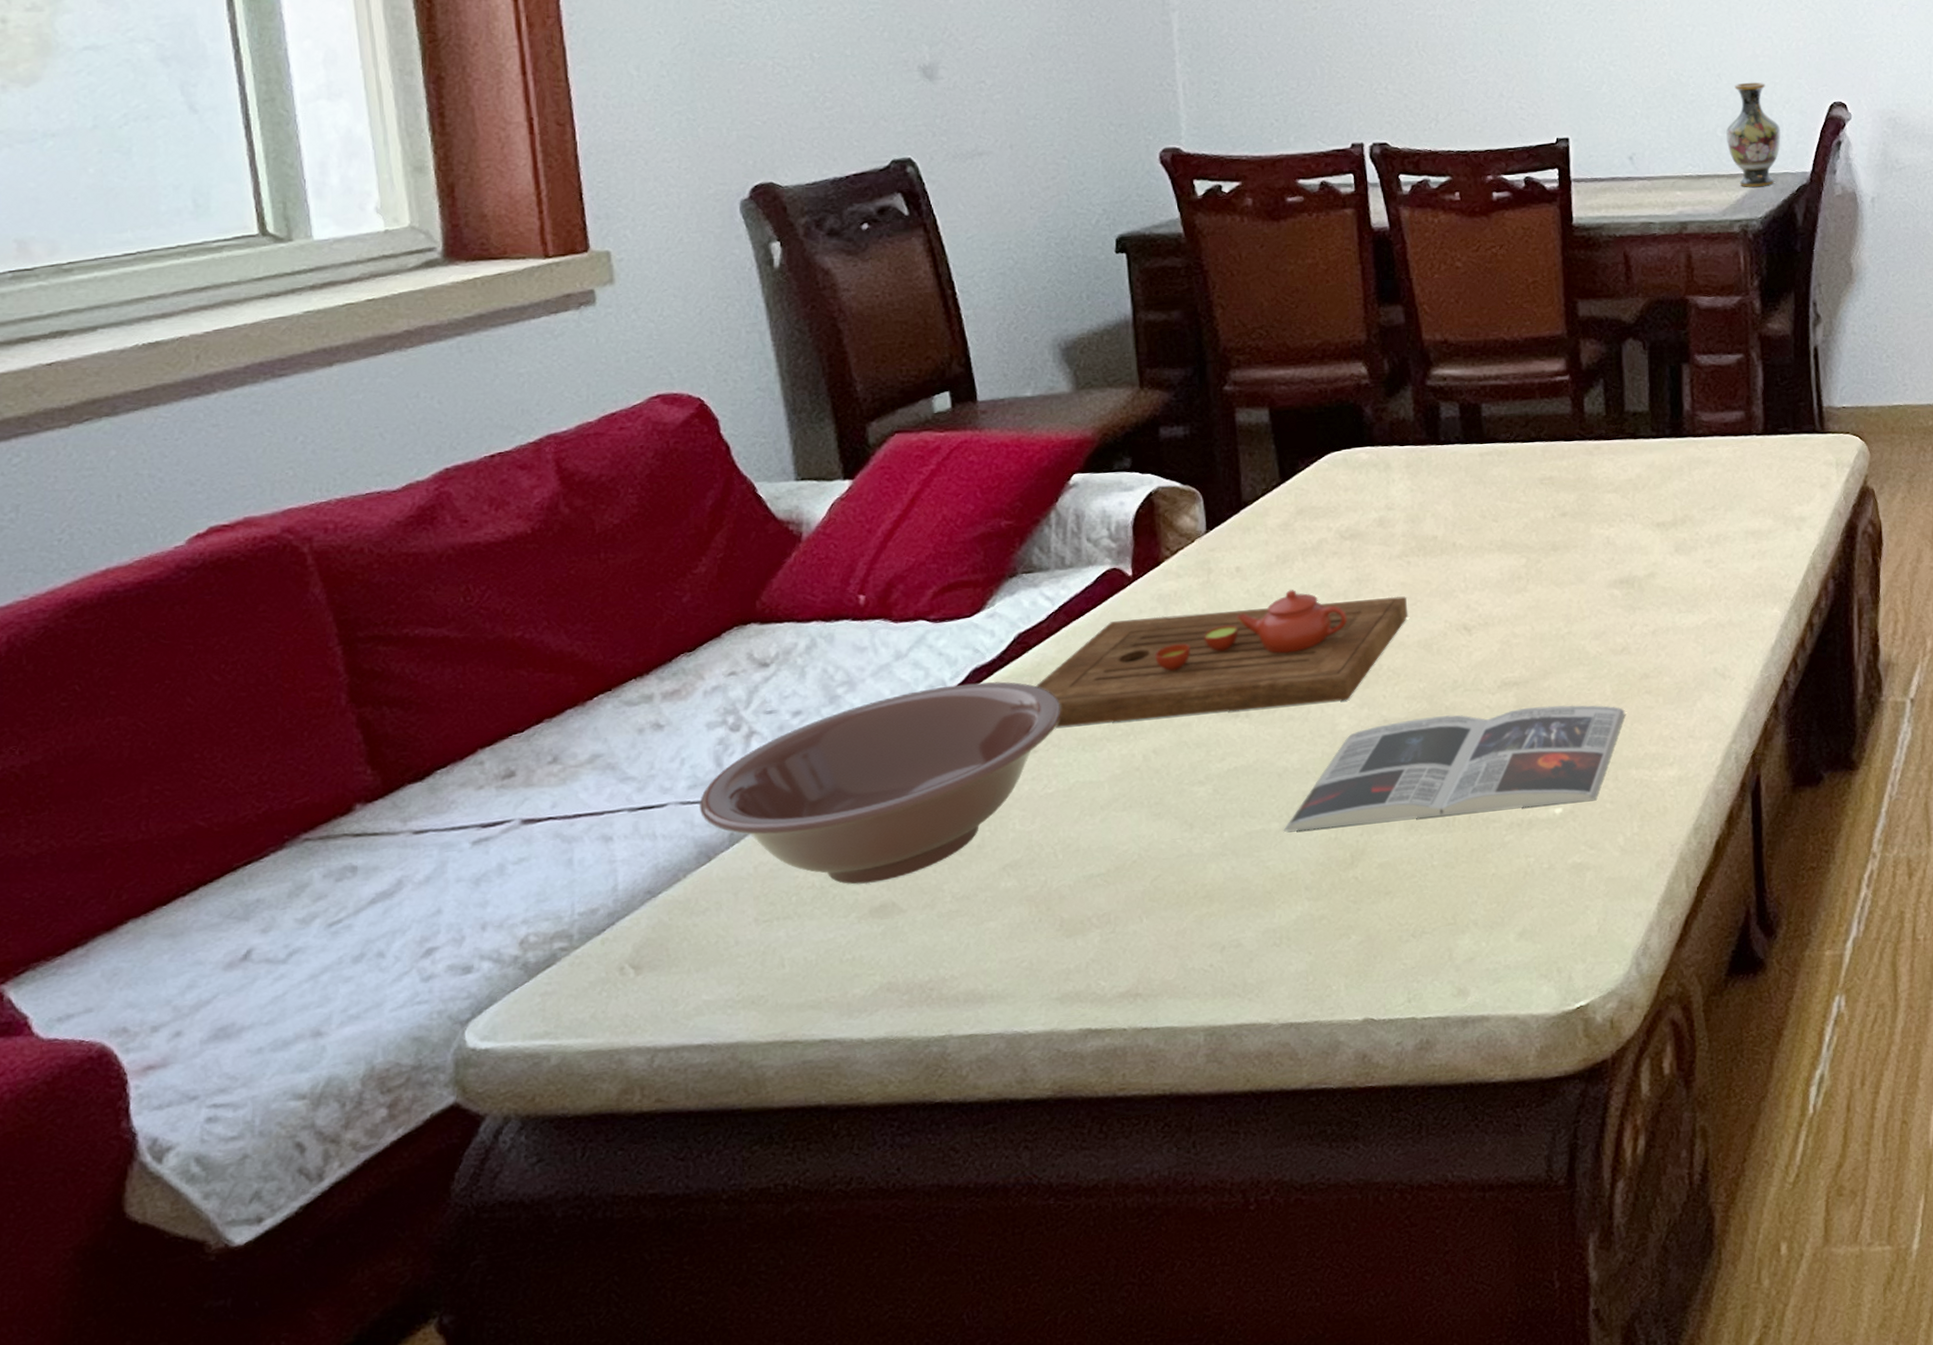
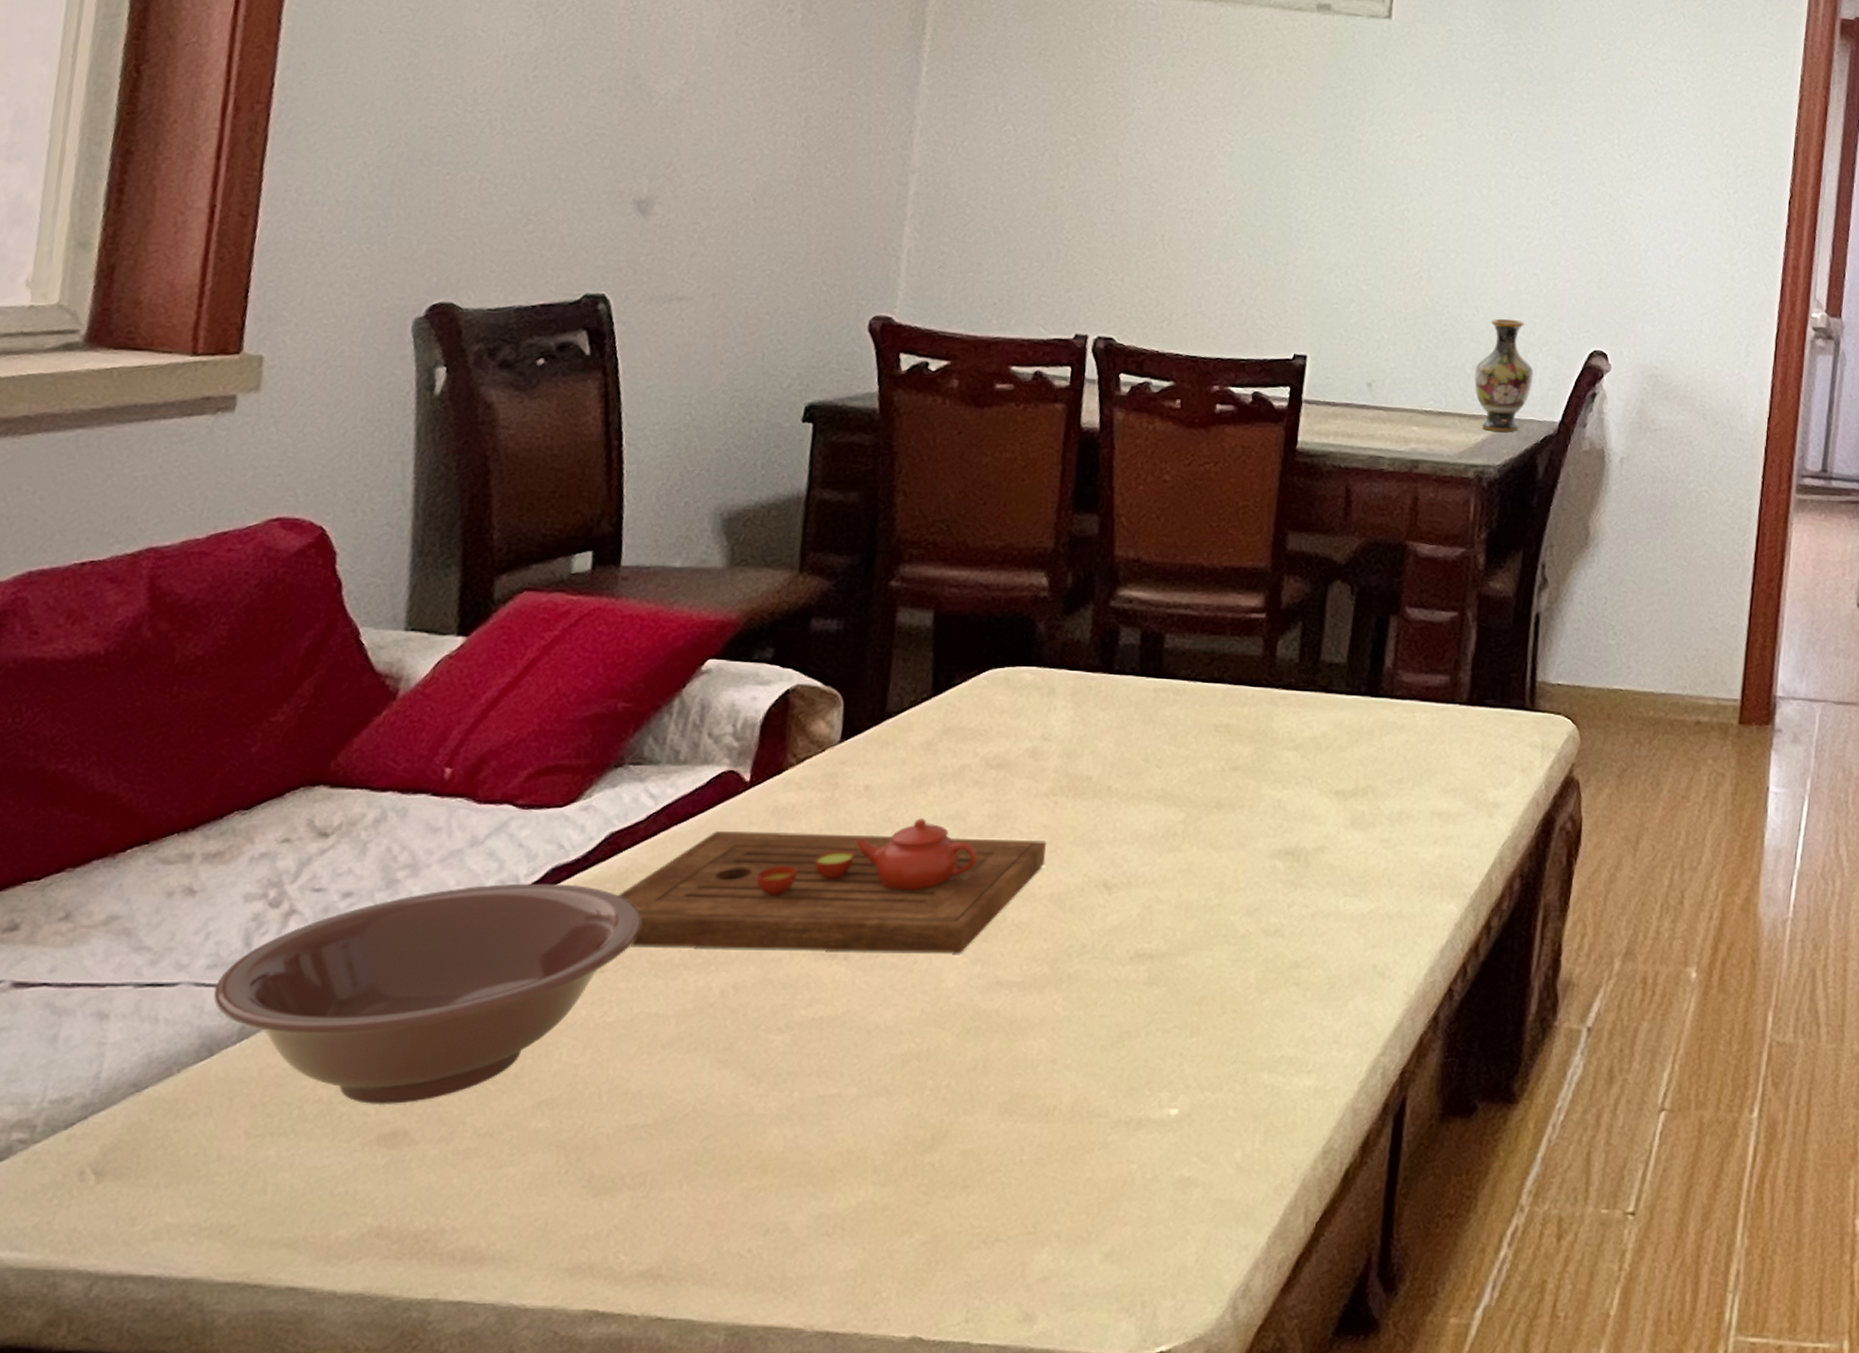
magazine: present [1283,704,1625,832] -> none [861,983,1267,1104]

